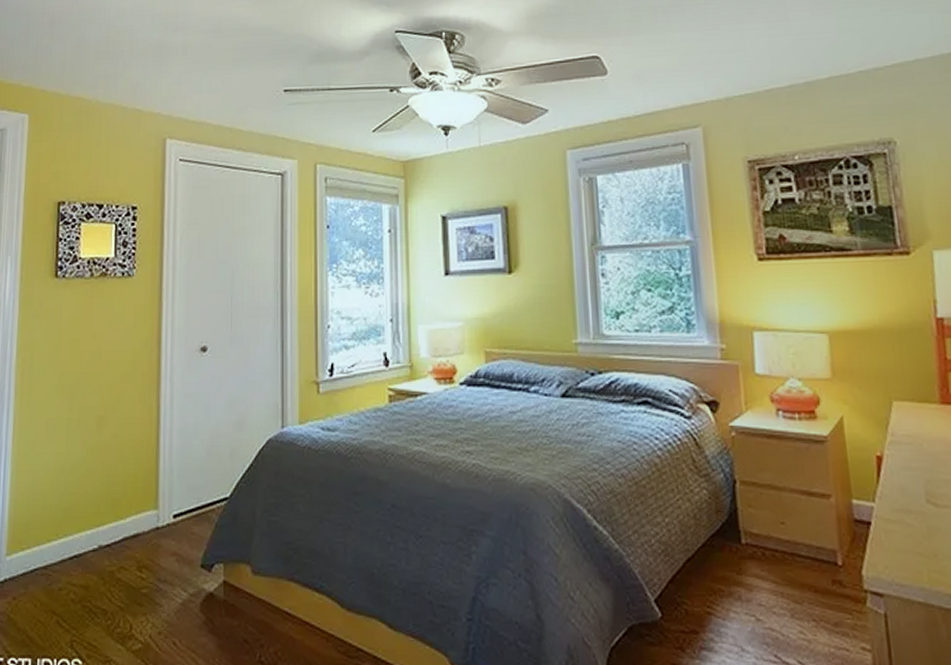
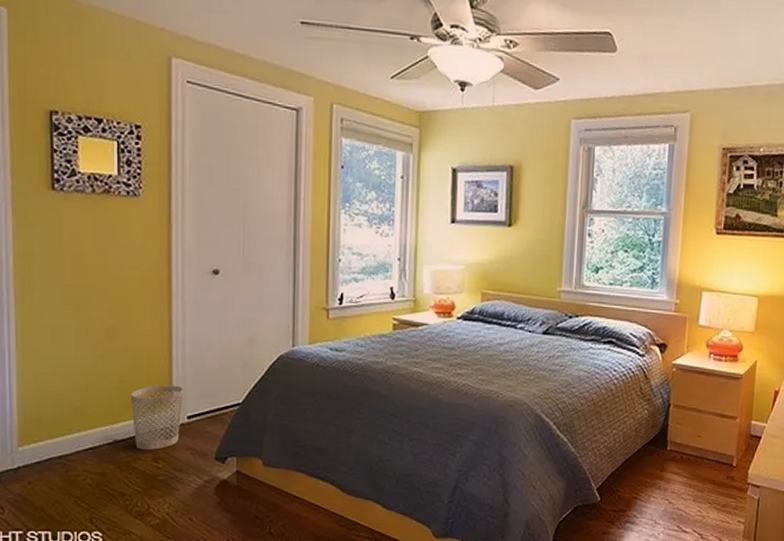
wastebasket: none [117,479,171,556] -> present [130,385,184,450]

